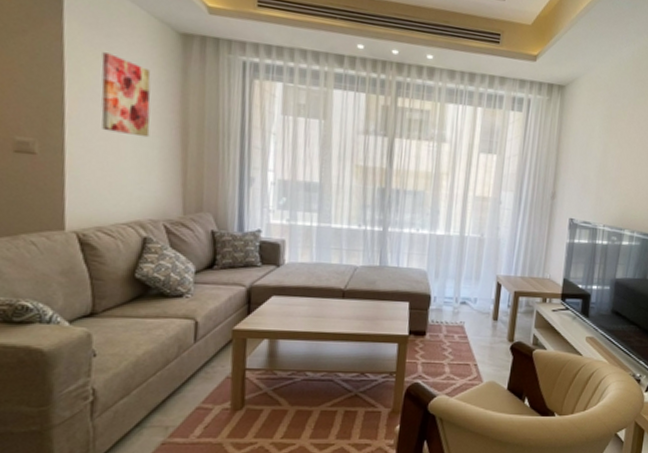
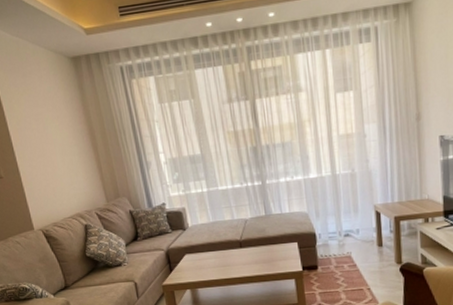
wall art: present [101,52,151,138] -> none [24,89,70,150]

